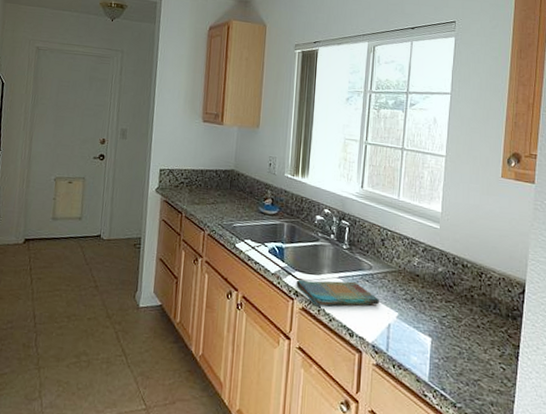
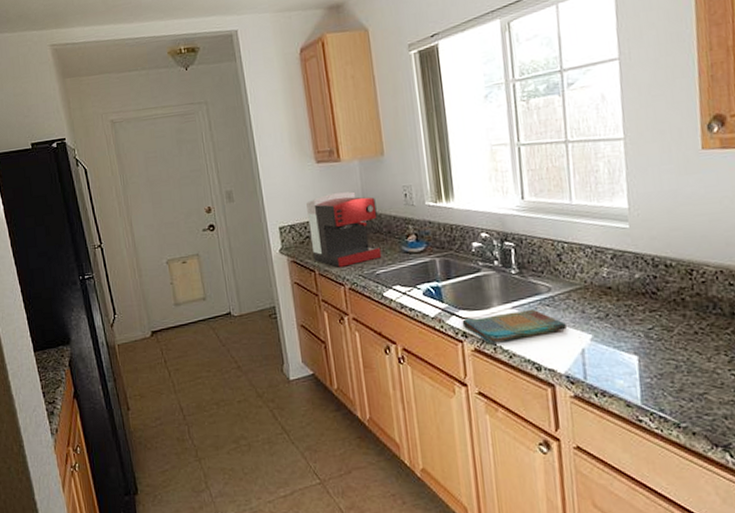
coffee maker: none [183,149,245,215] -> present [306,191,382,267]

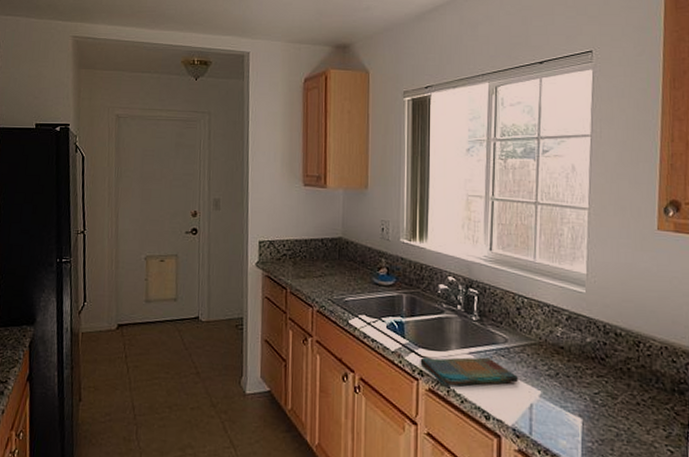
coffee maker: present [306,191,382,267] -> none [287,216,354,289]

